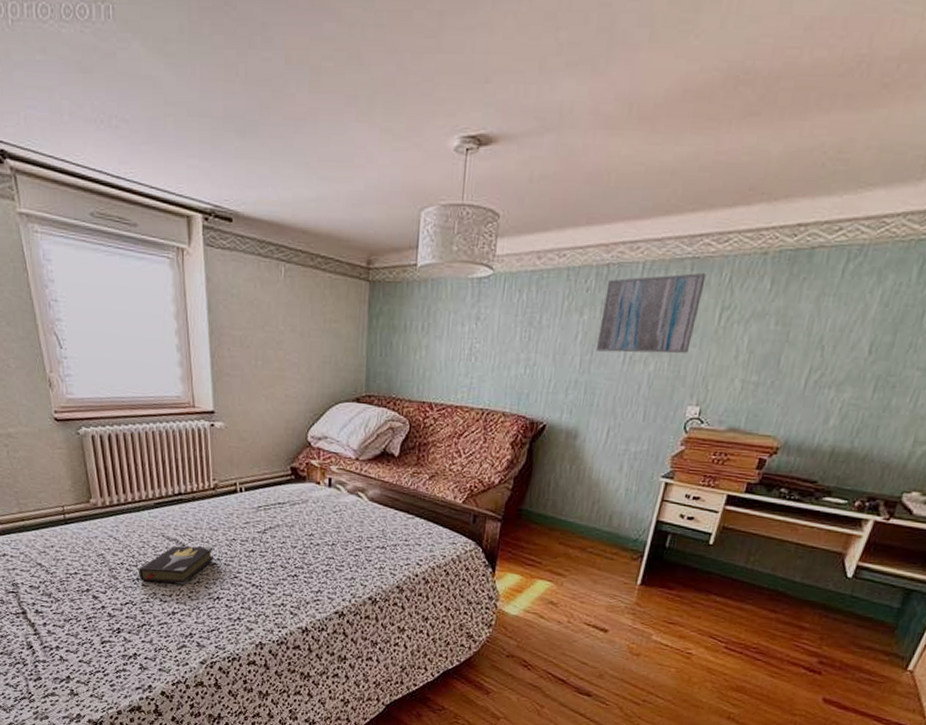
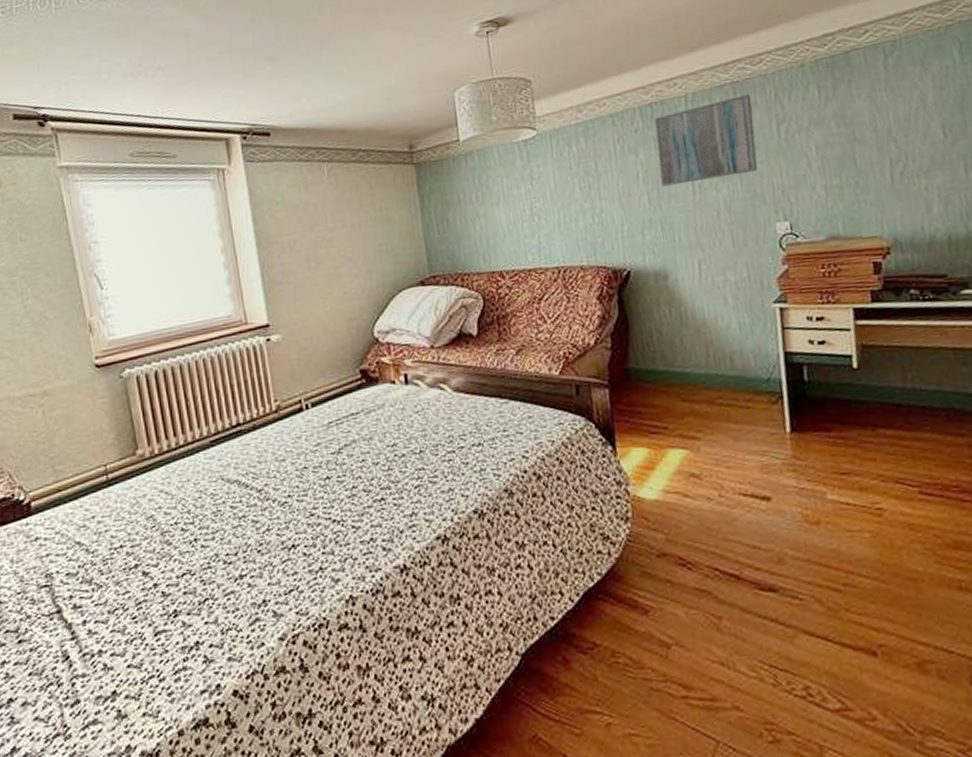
hardback book: present [139,545,215,585] -> none [196,481,285,542]

